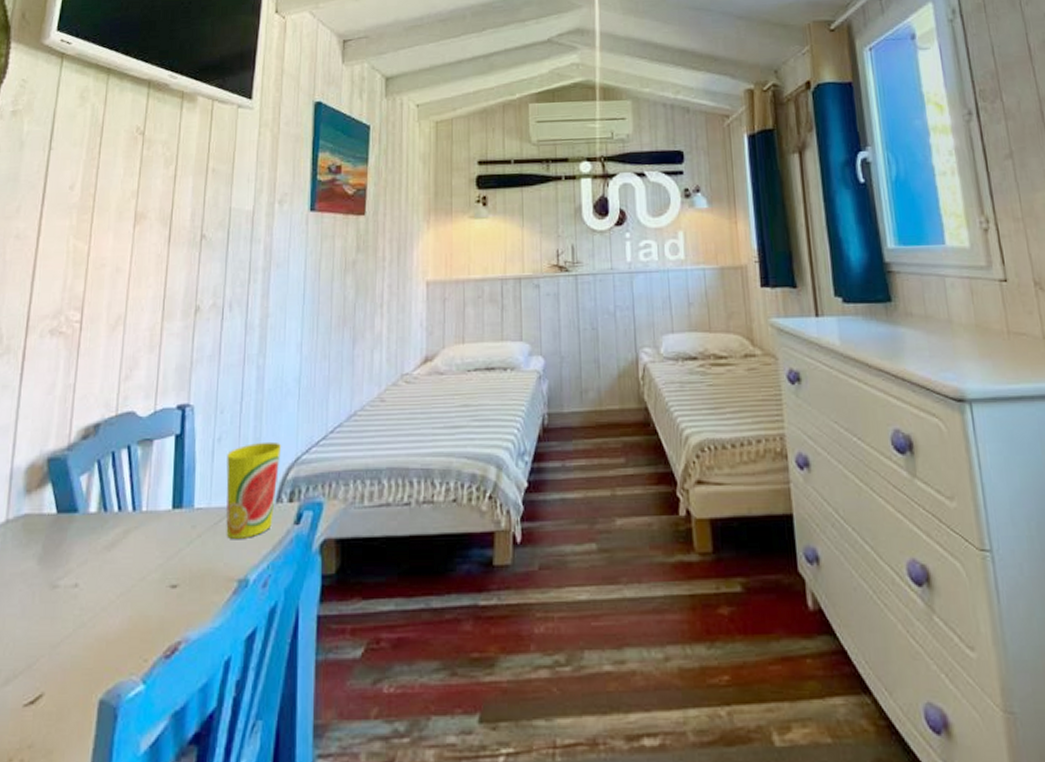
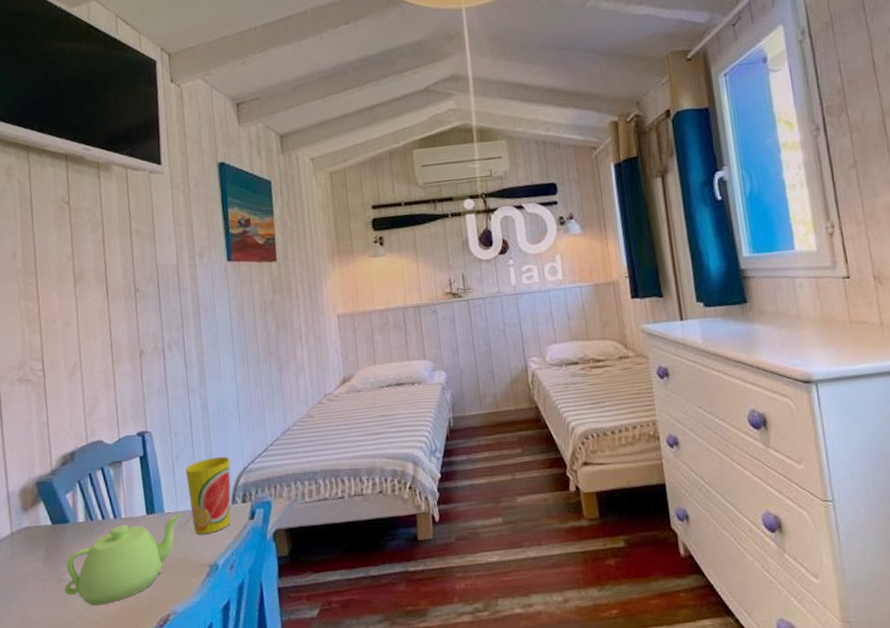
teapot: none [57,509,215,624] -> present [64,512,183,606]

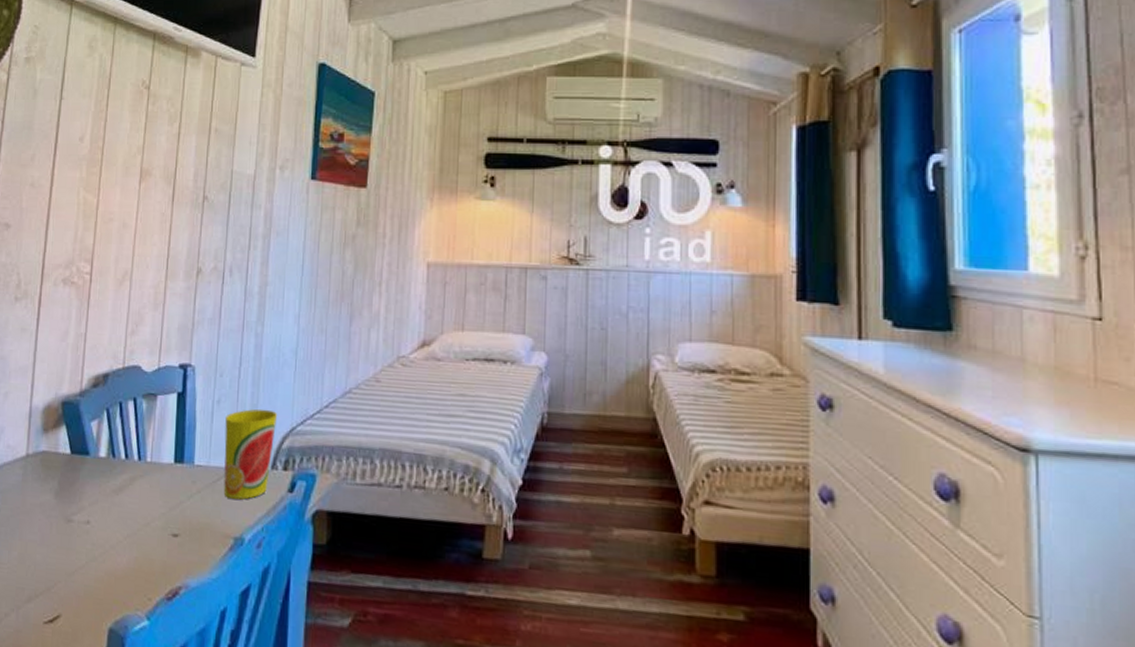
teapot: present [64,512,183,606] -> none [72,468,214,560]

